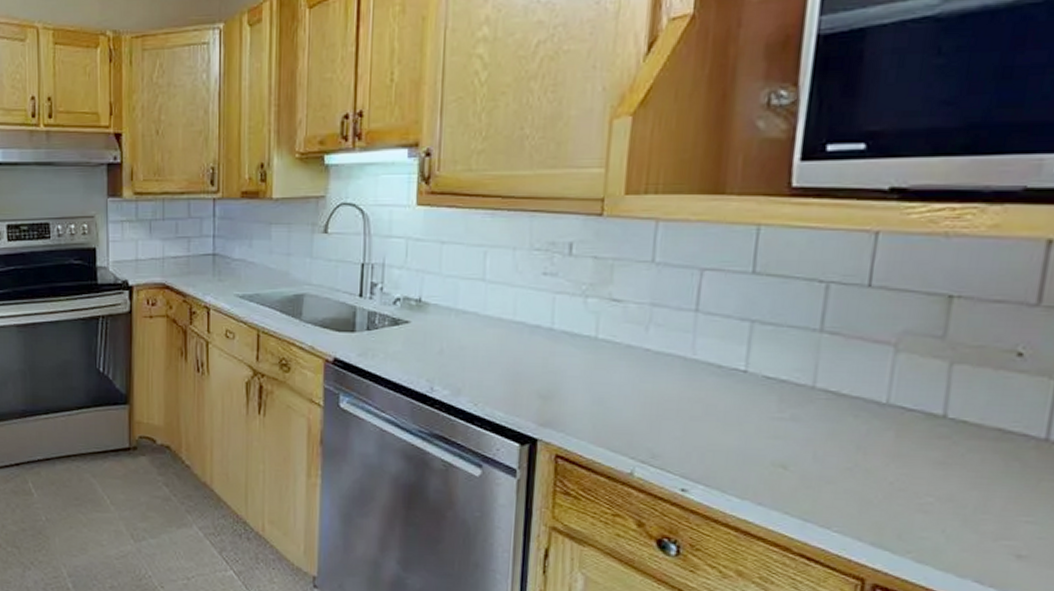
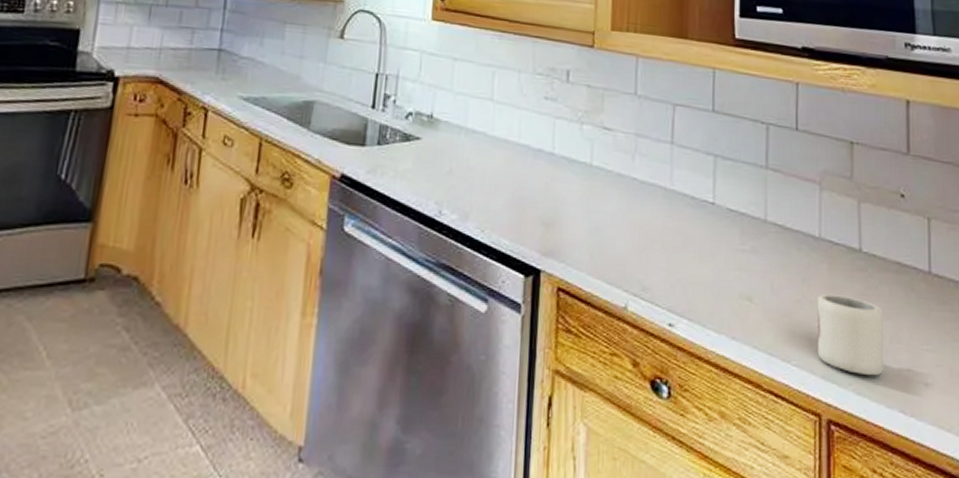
cup: none [867,462,967,546] -> present [817,294,884,376]

